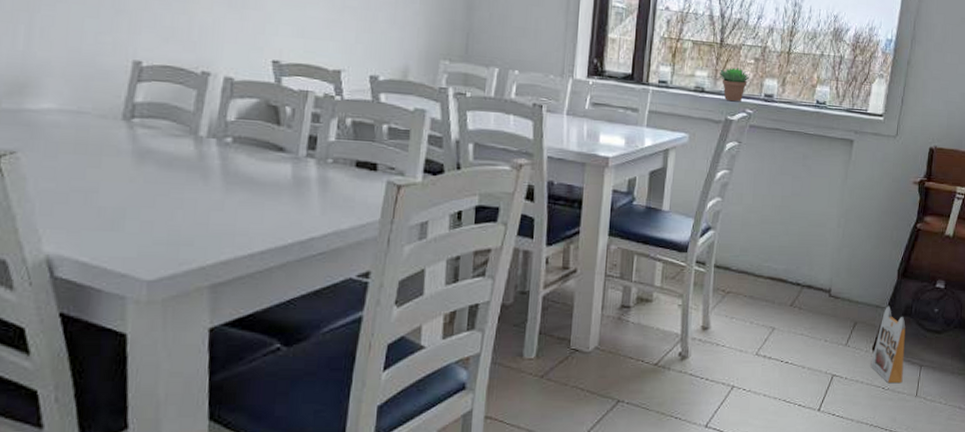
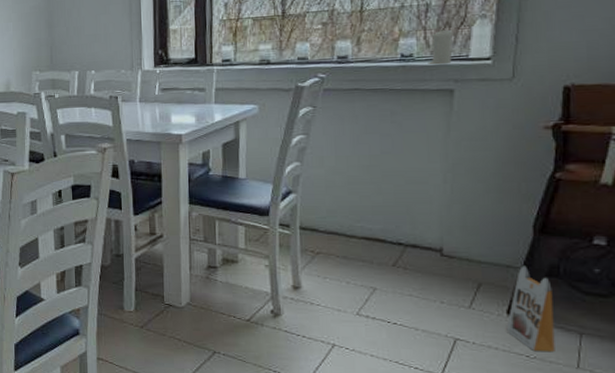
succulent plant: present [718,67,750,102] -> none [283,35,319,69]
candle: none [836,83,858,116] -> present [428,29,454,65]

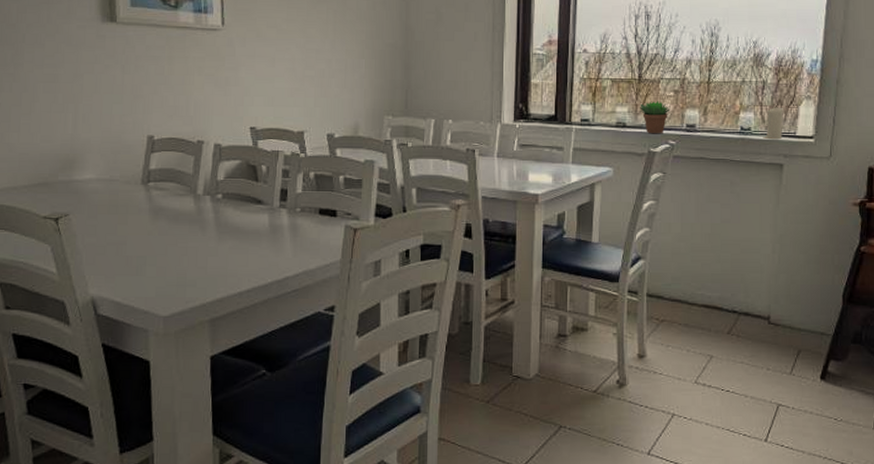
succulent plant: none [283,35,319,69] -> present [639,101,671,134]
shopping bag: present [506,266,555,353] -> none [819,333,857,415]

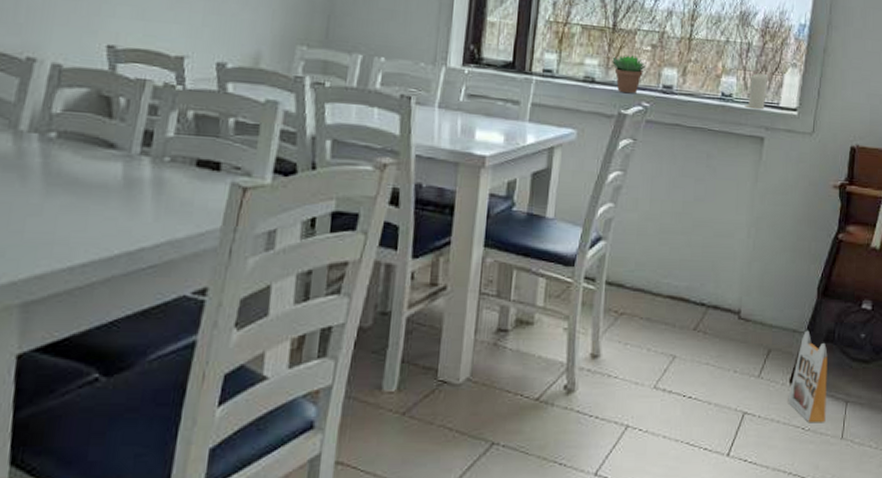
shopping bag: none [819,333,857,415] -> present [788,330,828,423]

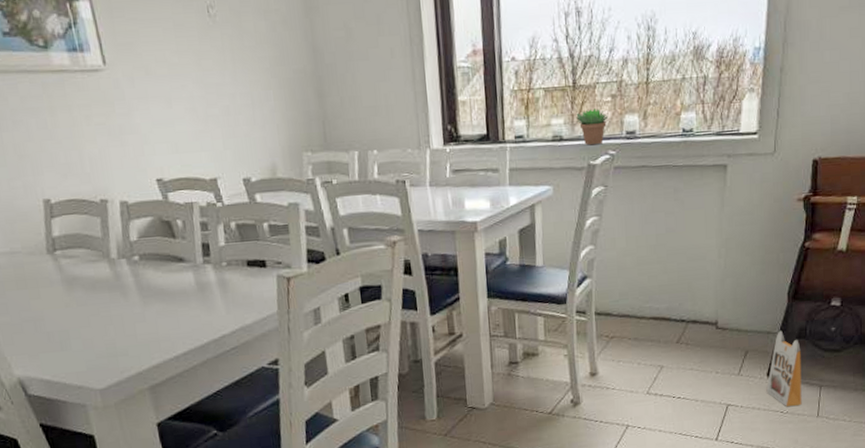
candle: present [744,72,769,110] -> none [705,103,727,140]

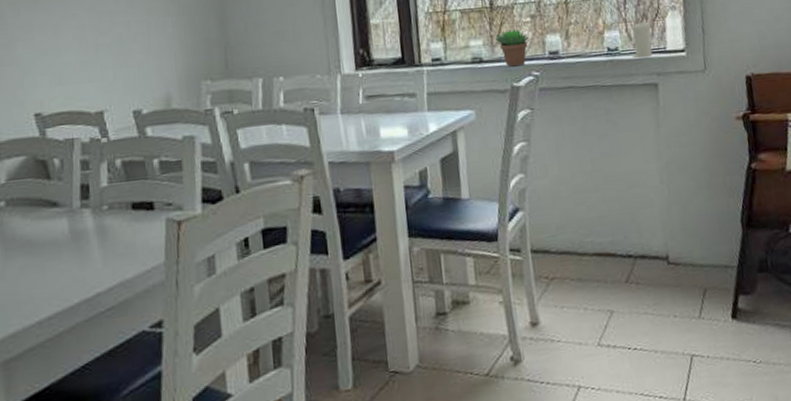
candle: none [705,103,727,140] -> present [632,21,653,59]
shopping bag: present [766,330,802,407] -> none [733,263,776,356]

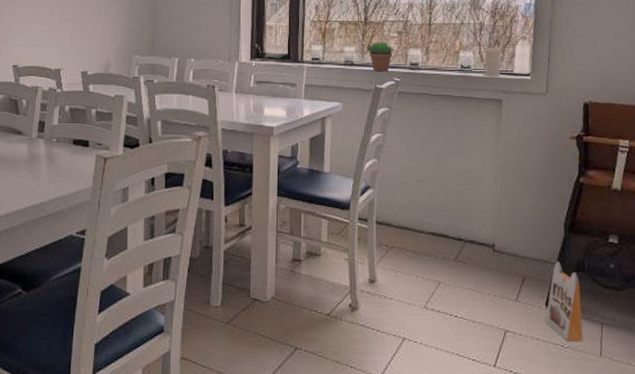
shopping bag: none [733,263,776,356] -> present [545,261,583,342]

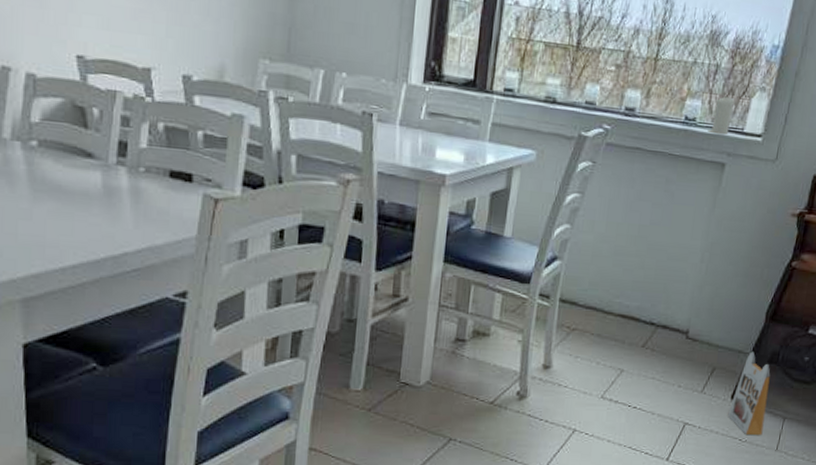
succulent plant: present [365,41,395,72] -> none [573,74,610,115]

